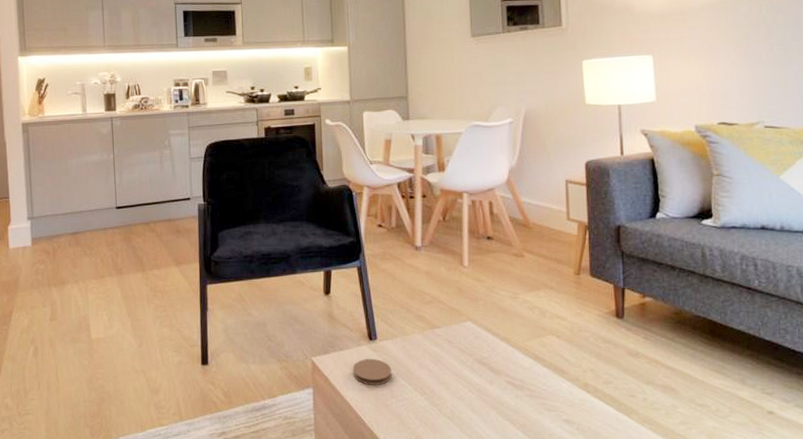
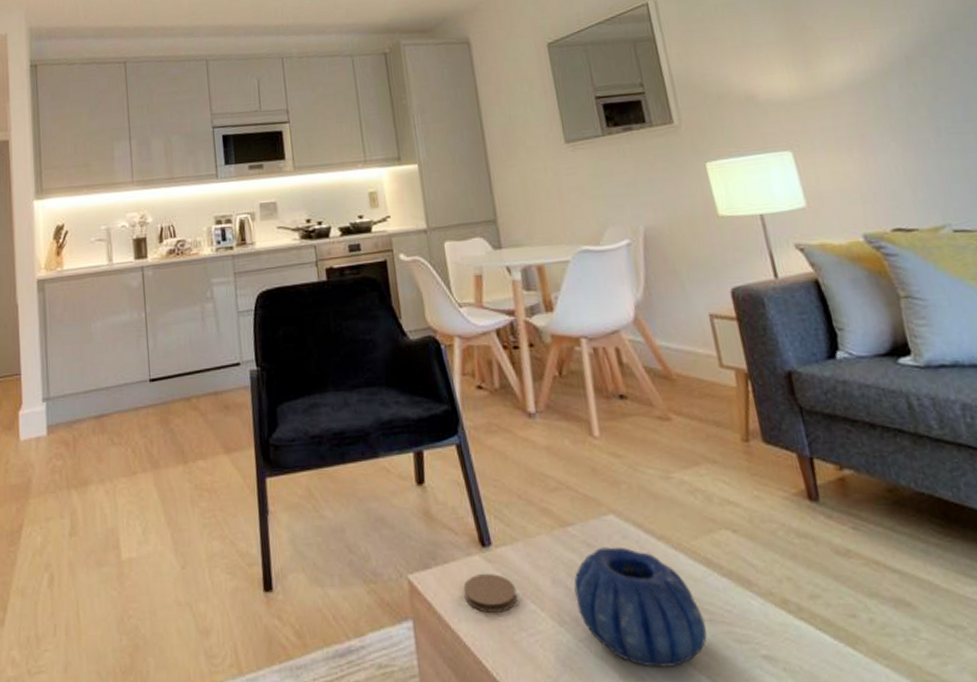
decorative bowl: none [435,344,526,425] -> present [573,547,707,668]

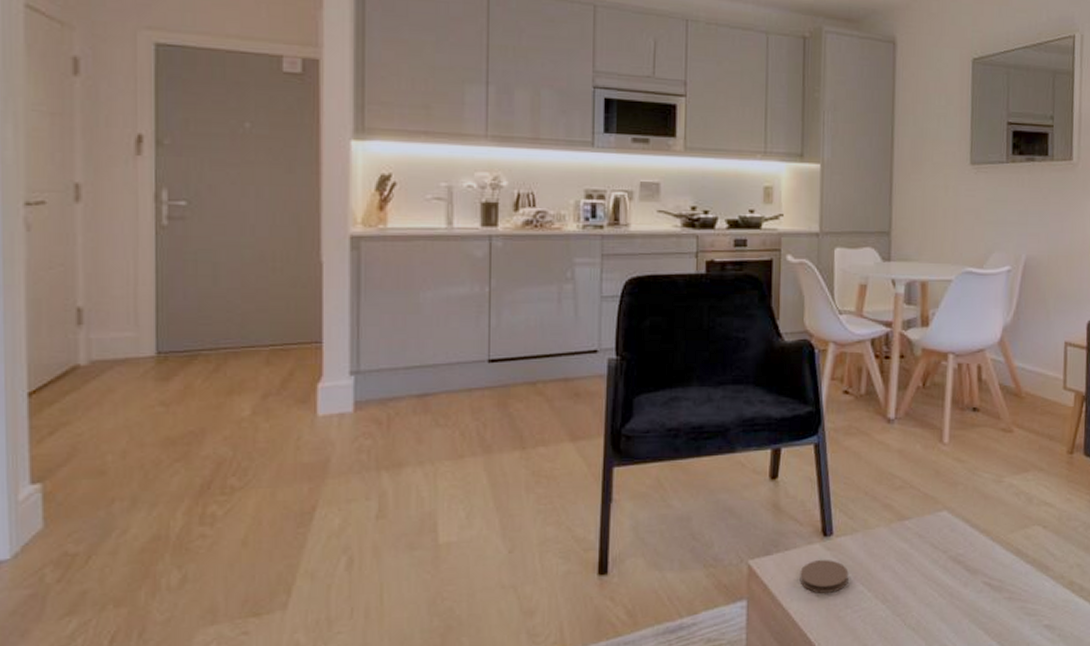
decorative bowl: present [573,547,707,668] -> none [900,538,1005,636]

